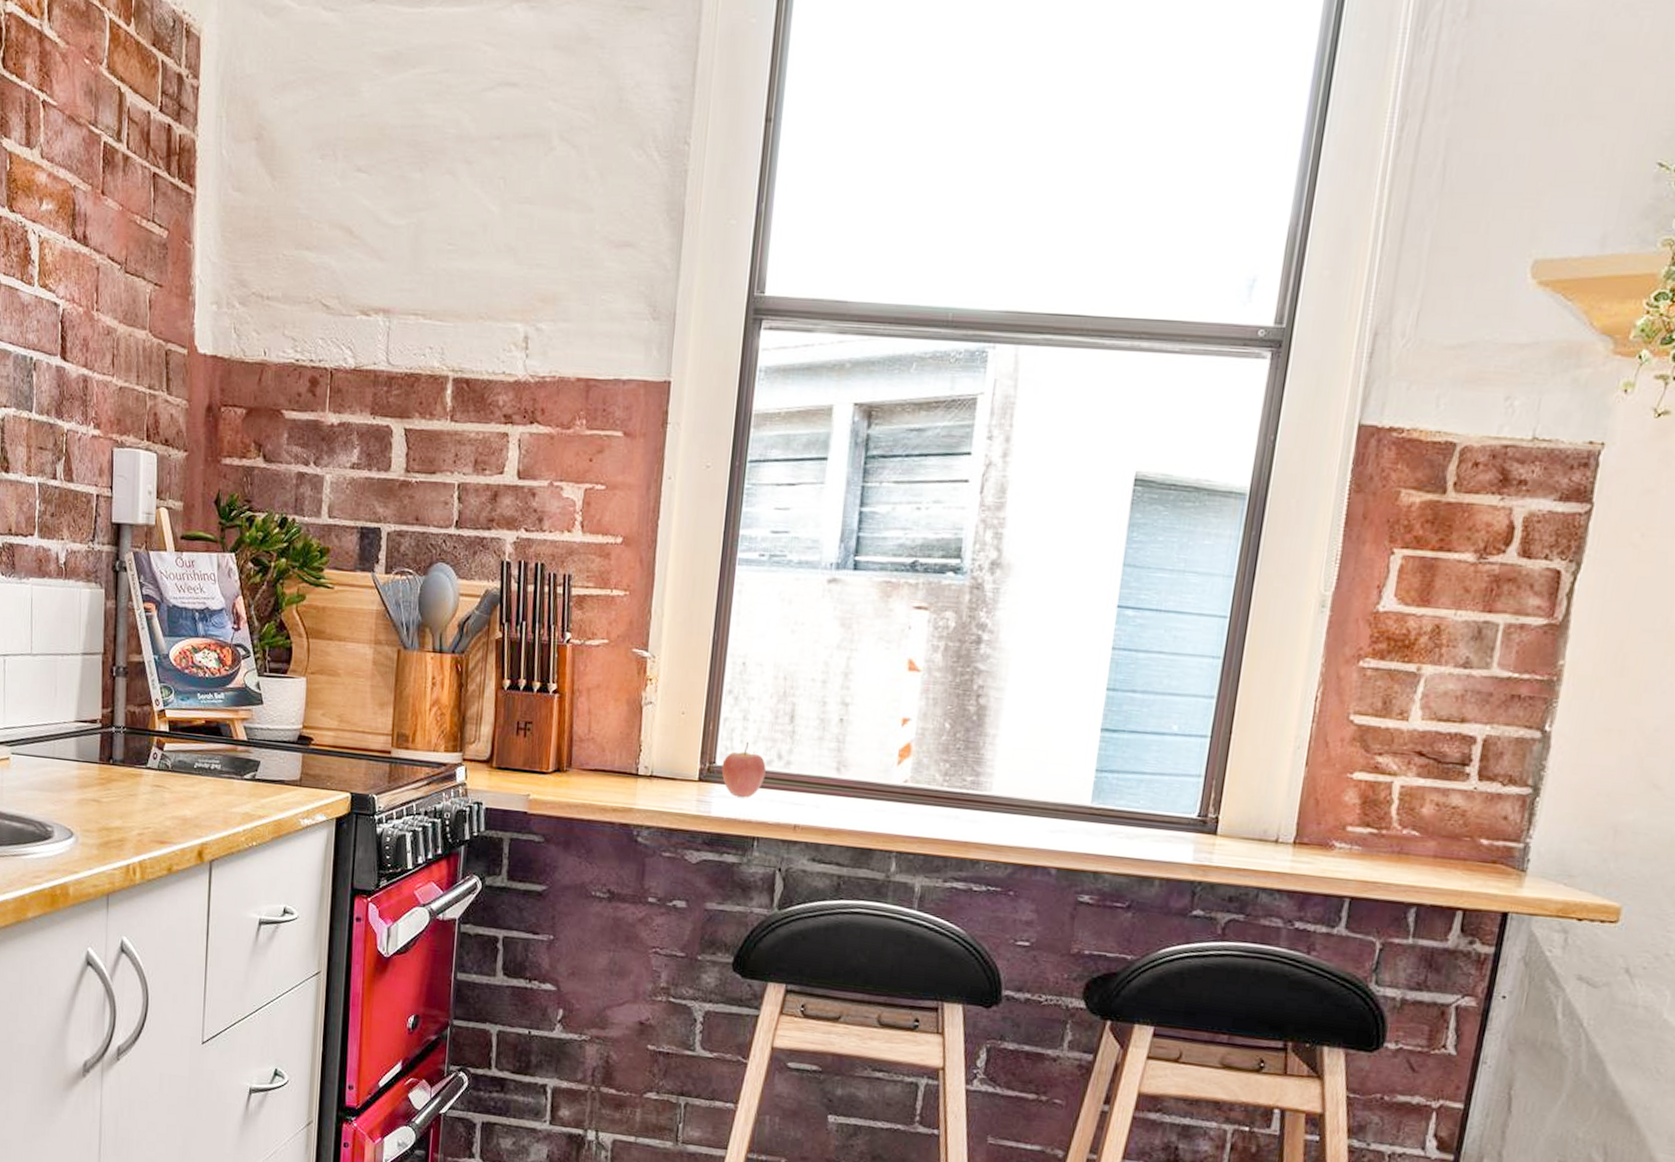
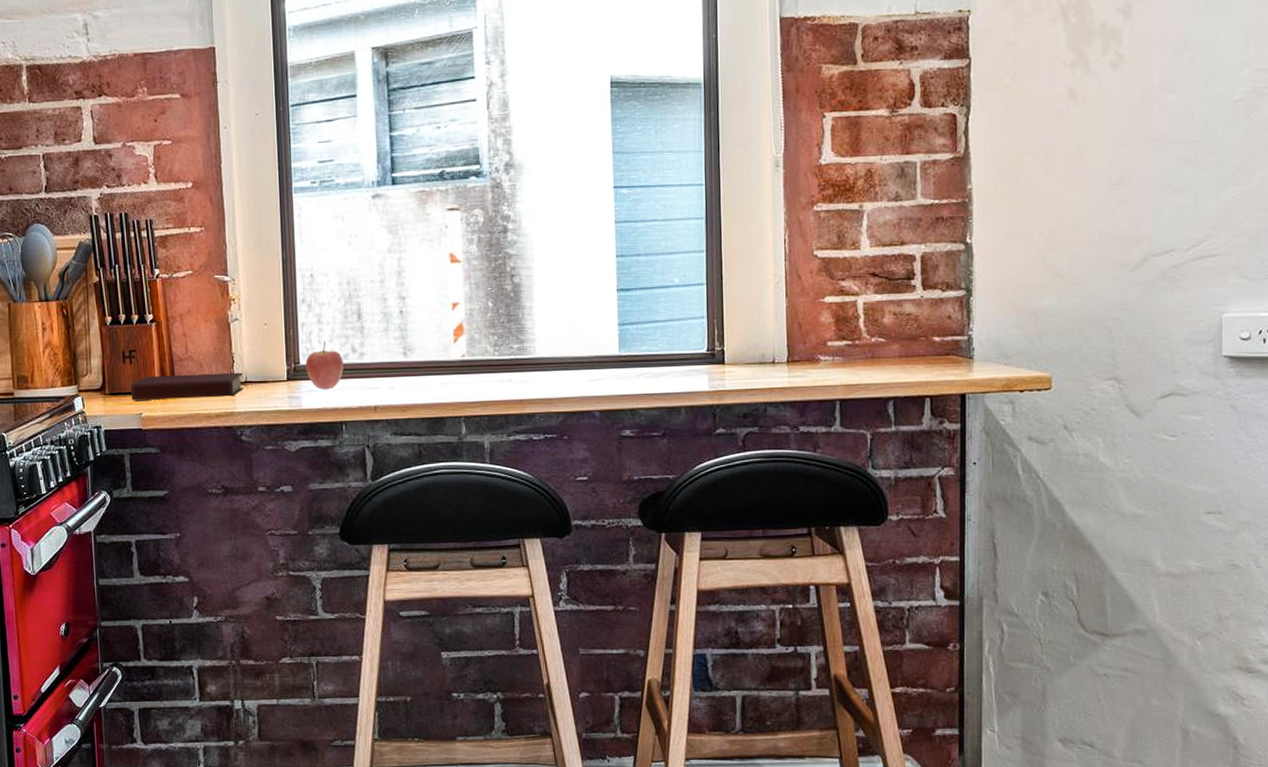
book: none [520,754,649,791] -> present [130,372,243,401]

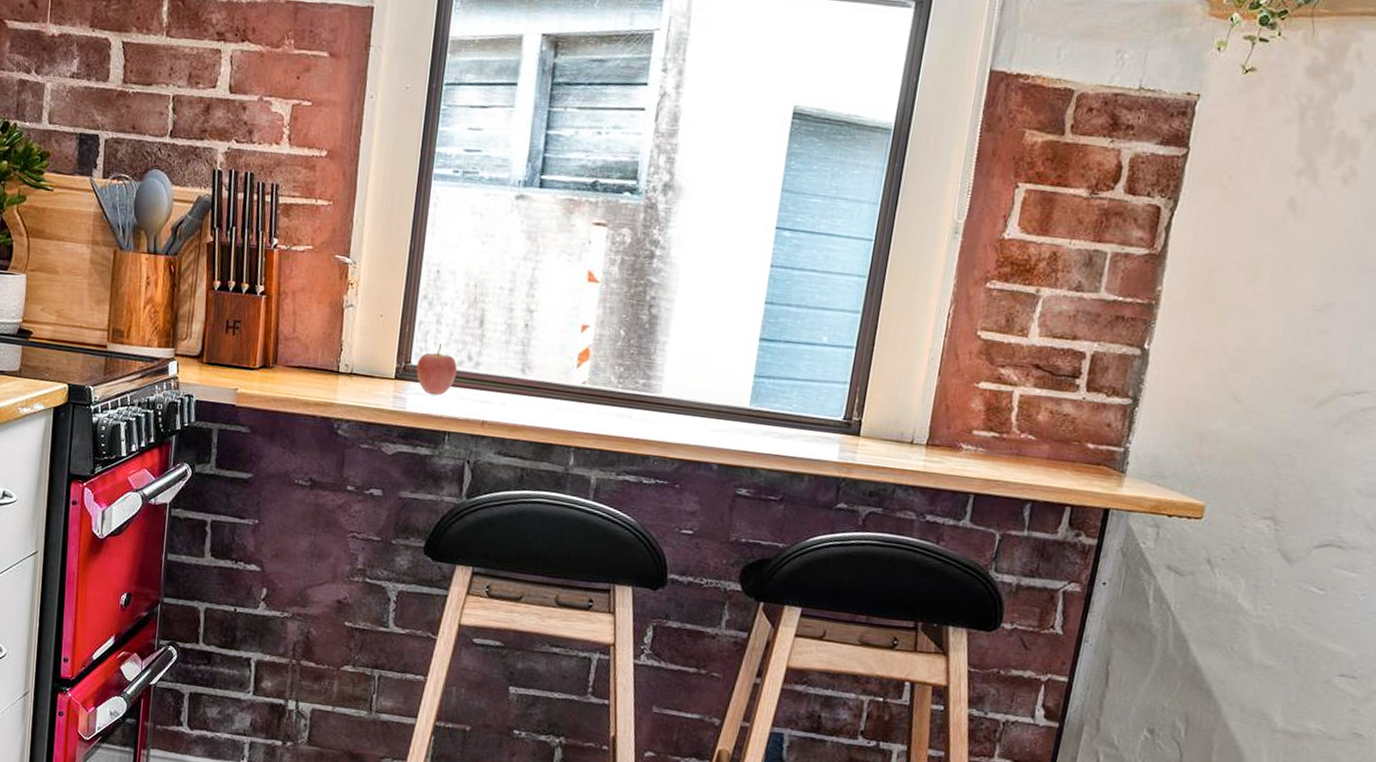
book: present [130,372,243,401] -> none [229,351,349,387]

